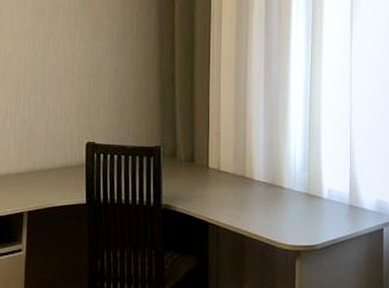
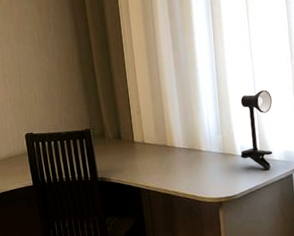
desk lamp: none [327,128,368,220] -> present [240,90,272,170]

